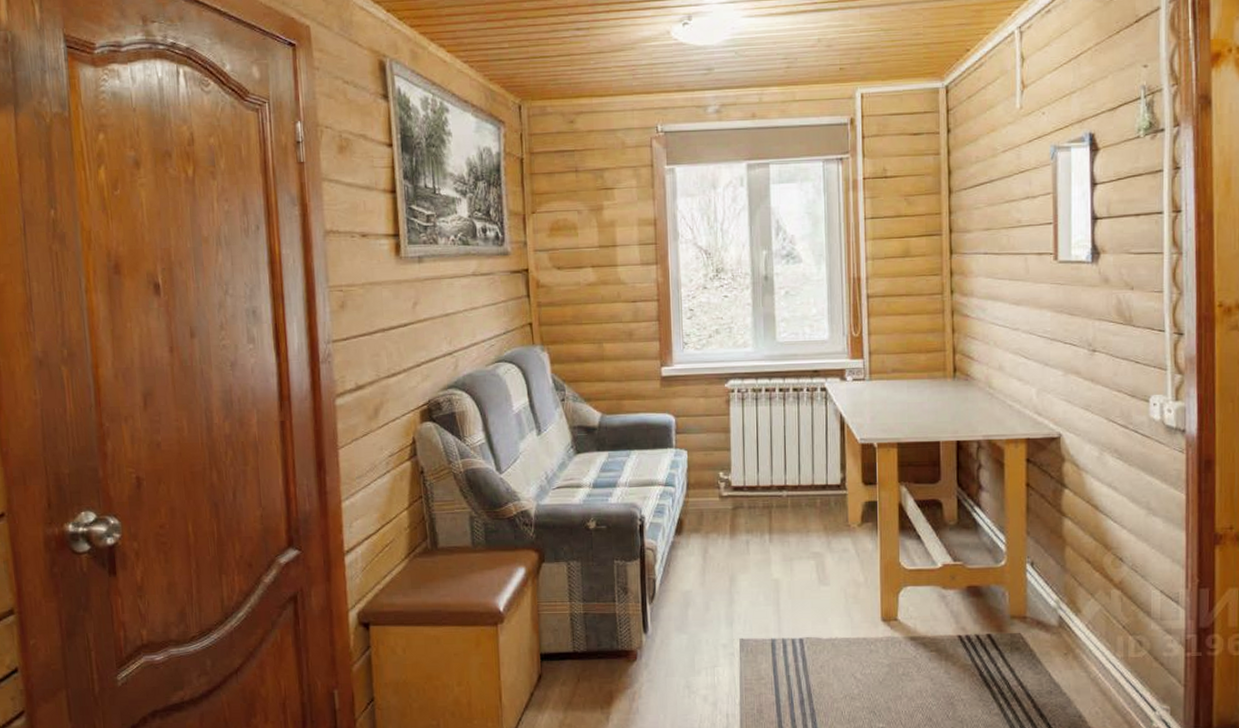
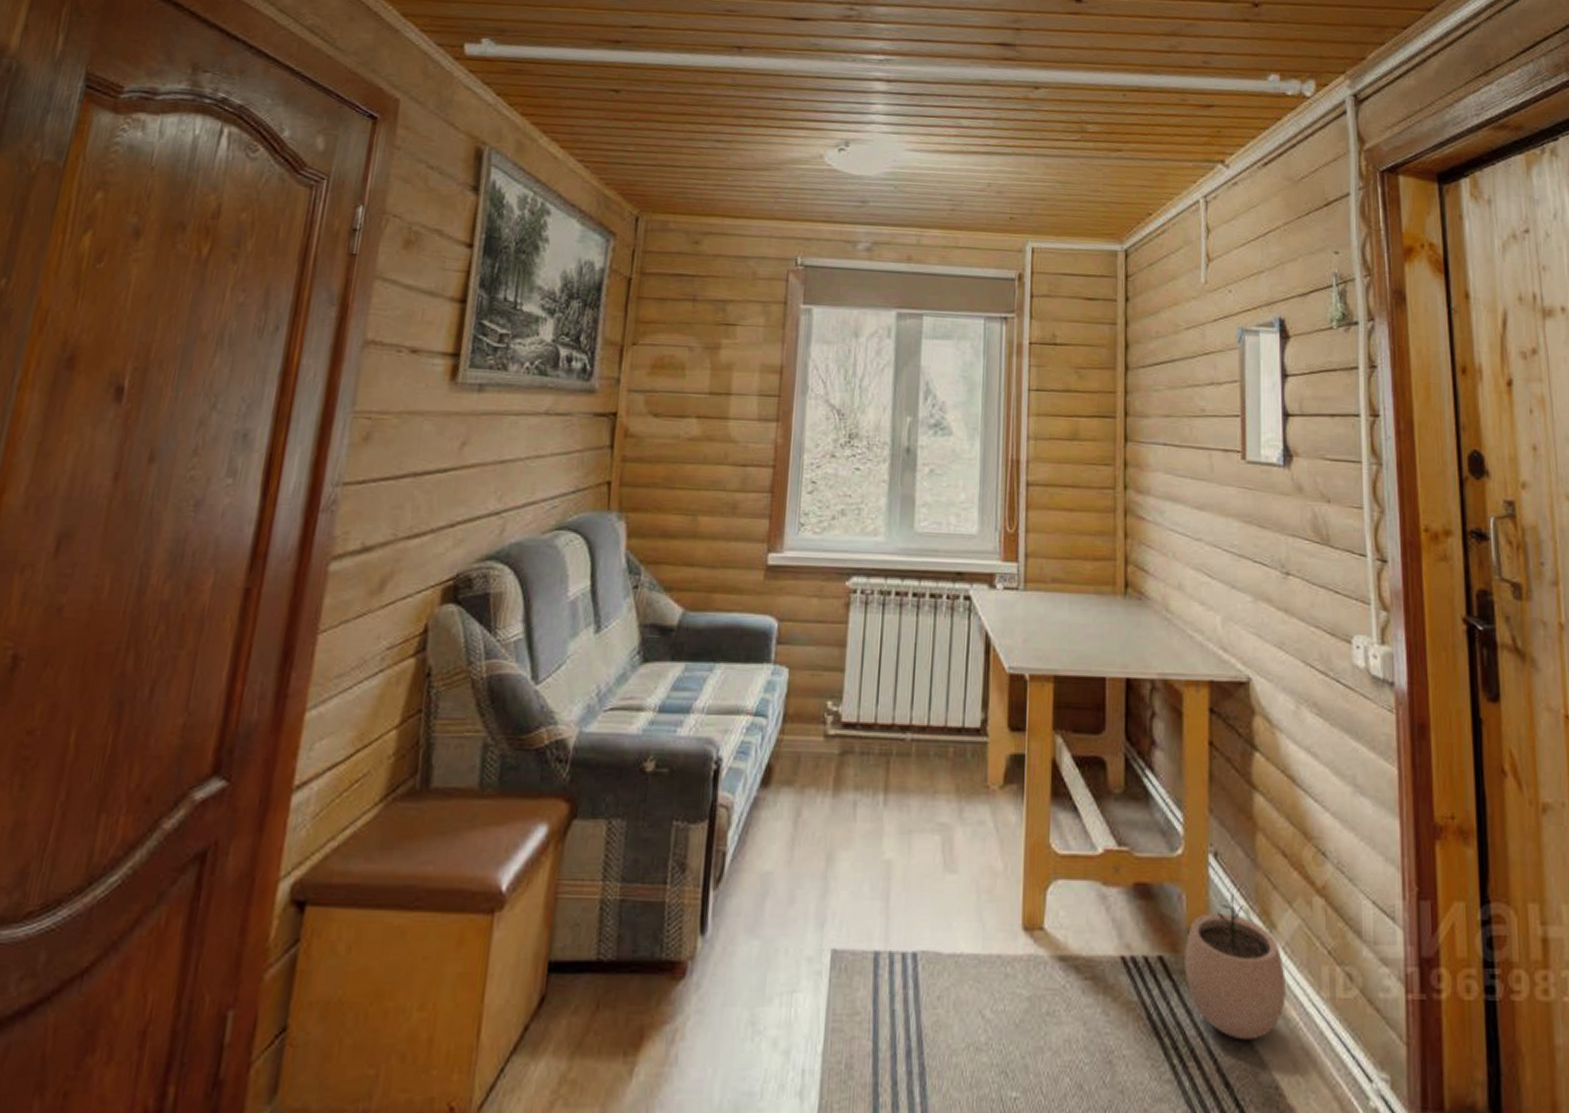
plant pot: none [1008,589,1088,687] -> present [1184,893,1286,1040]

